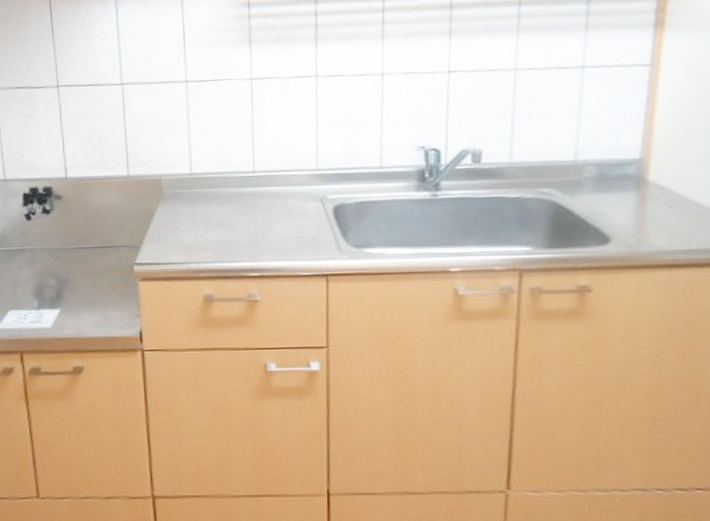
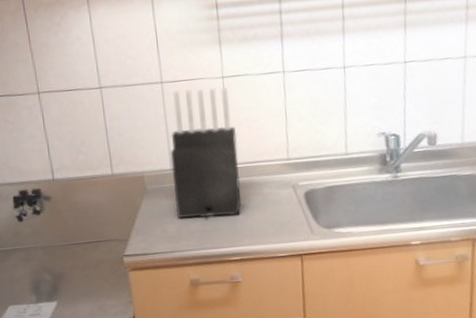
knife block: none [190,89,264,230] -> present [170,87,242,219]

